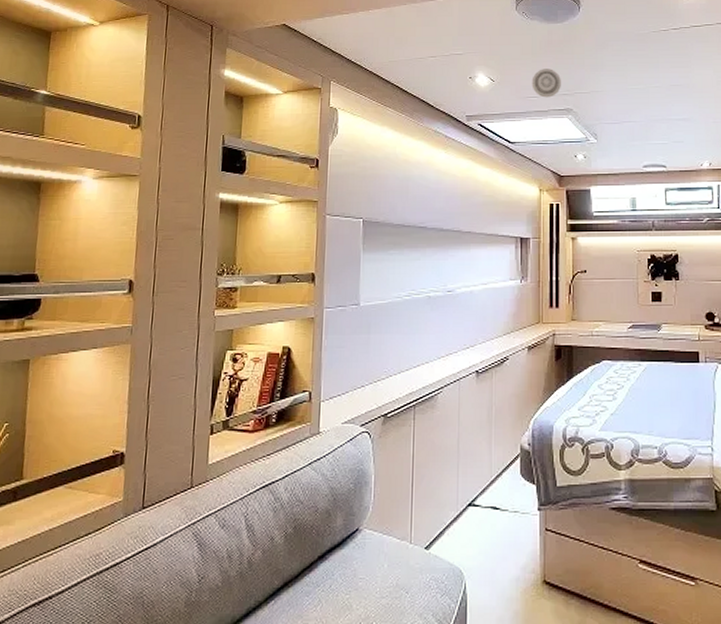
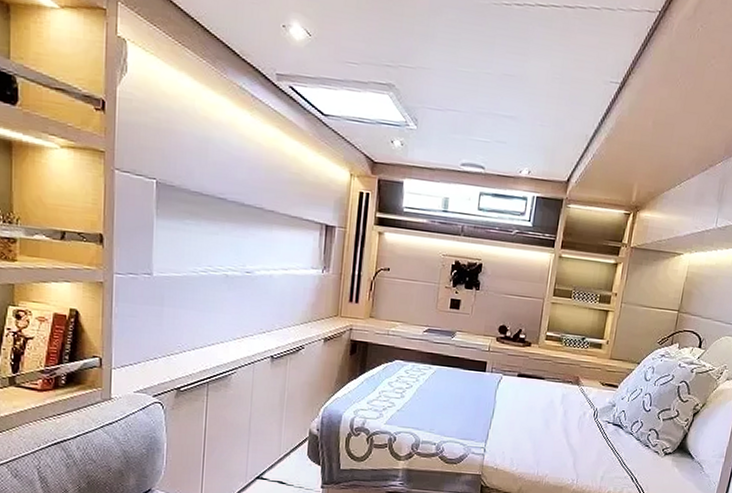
smoke detector: present [532,69,562,98] -> none [352,29,387,67]

